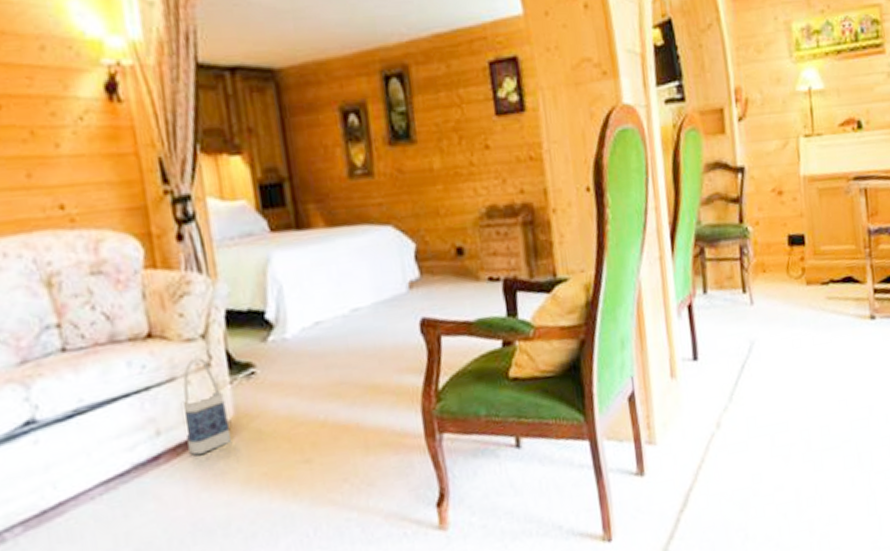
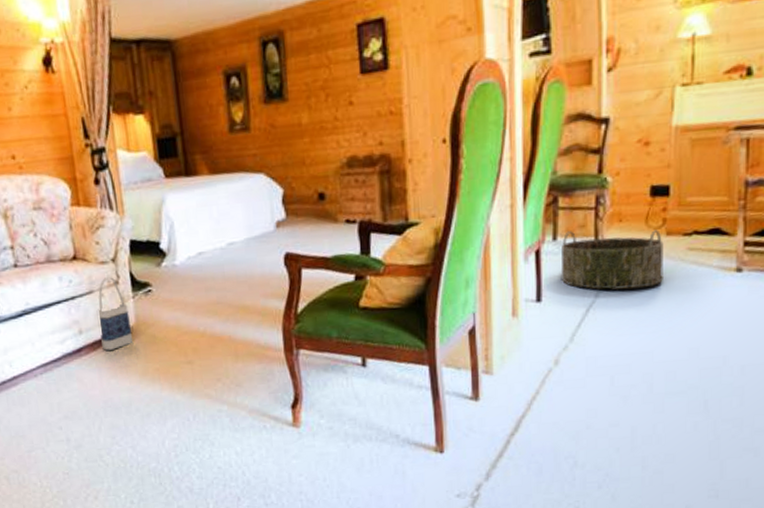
basket: none [712,279,809,344] -> present [562,230,664,290]

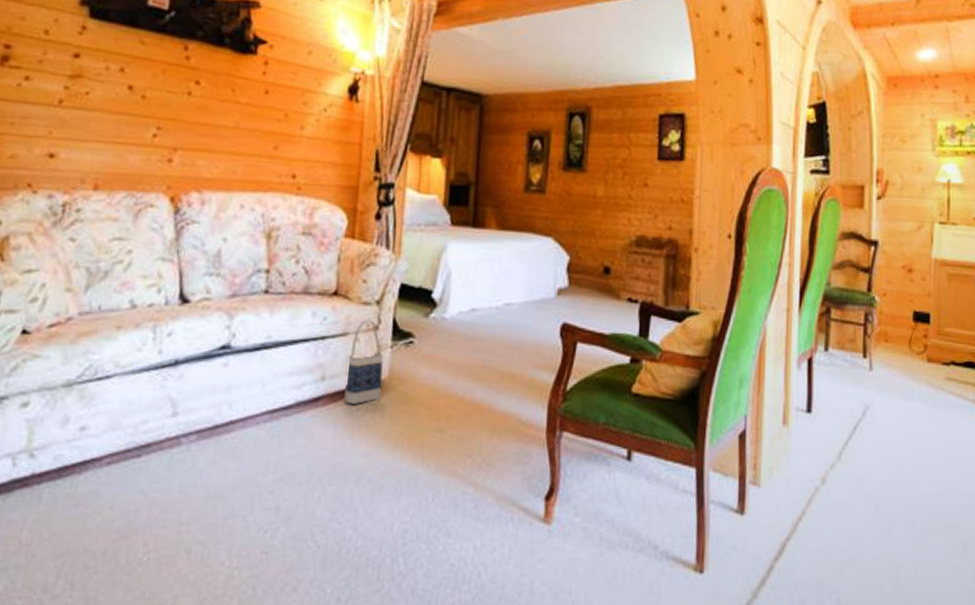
basket: present [562,230,664,290] -> none [832,344,925,412]

